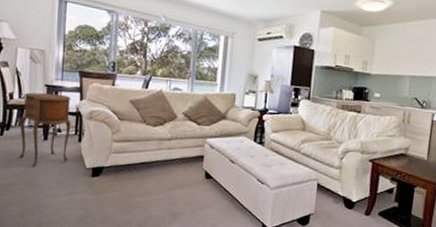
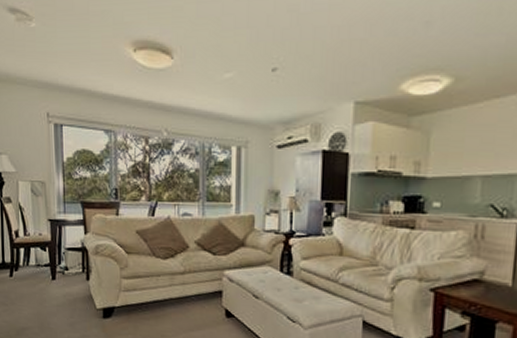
side table: present [18,92,71,167] -> none [27,228,78,310]

